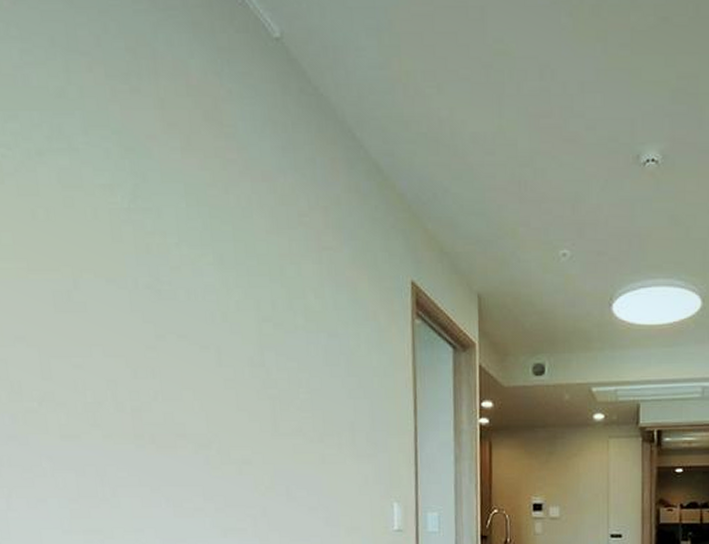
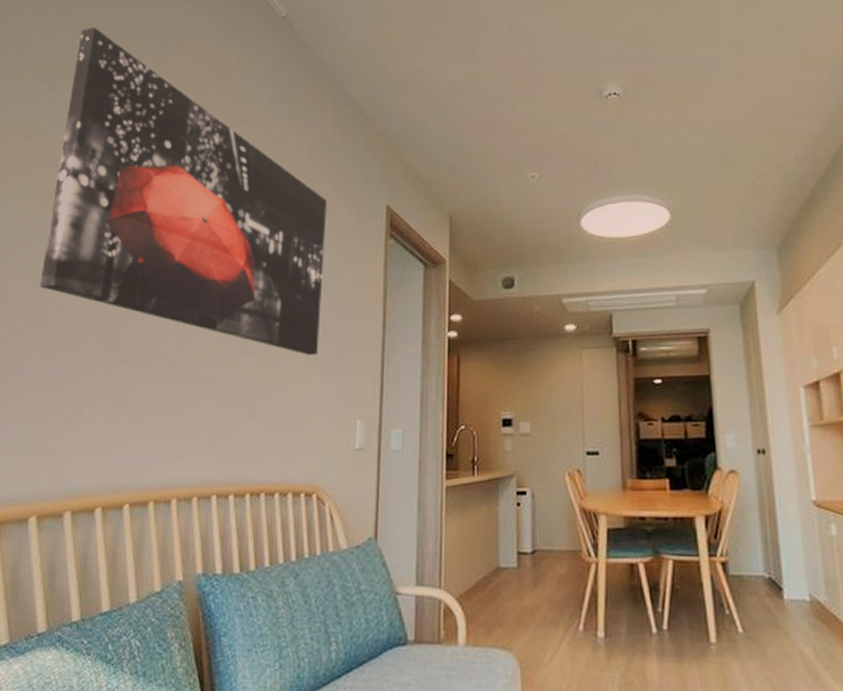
wall art: none [31,37,351,439] -> present [39,27,327,355]

